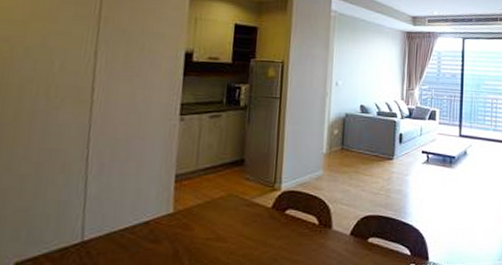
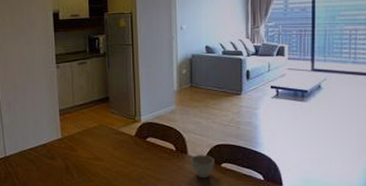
cup: none [334,229,361,257] -> present [190,155,214,178]

